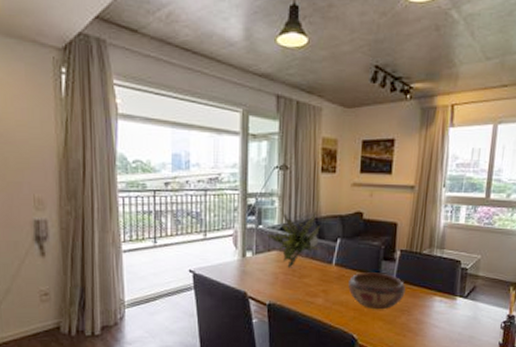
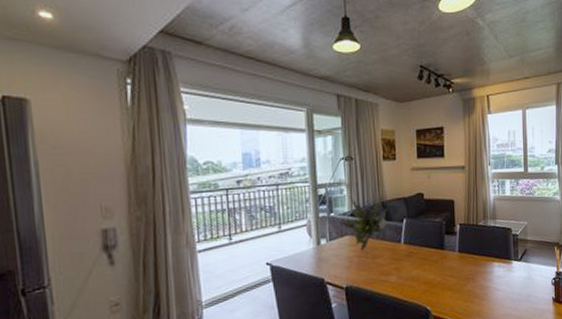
decorative bowl: present [348,272,406,310] -> none [417,246,468,281]

